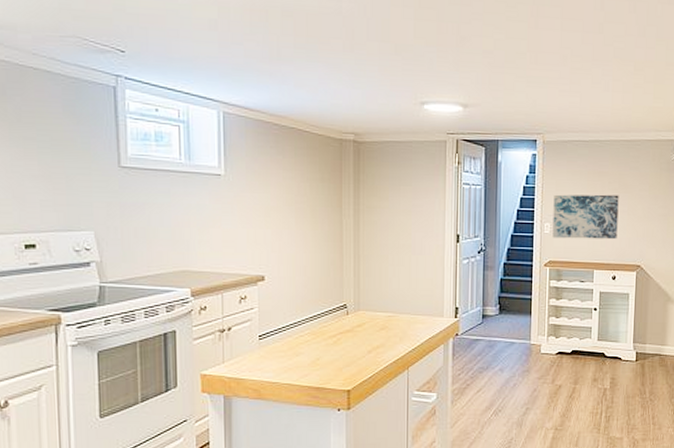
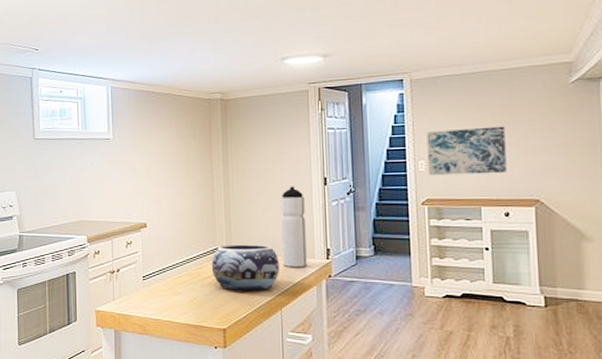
decorative bowl: none [337,301,409,350] -> present [211,244,280,291]
water bottle: none [412,241,437,325] -> present [280,186,307,267]

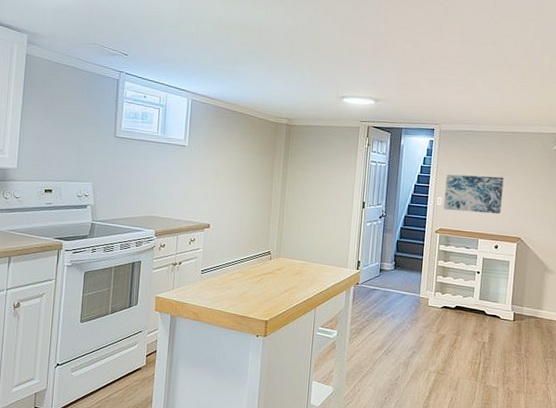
decorative bowl: present [211,244,280,291] -> none [261,249,319,291]
water bottle: present [280,186,307,267] -> none [321,205,345,274]

